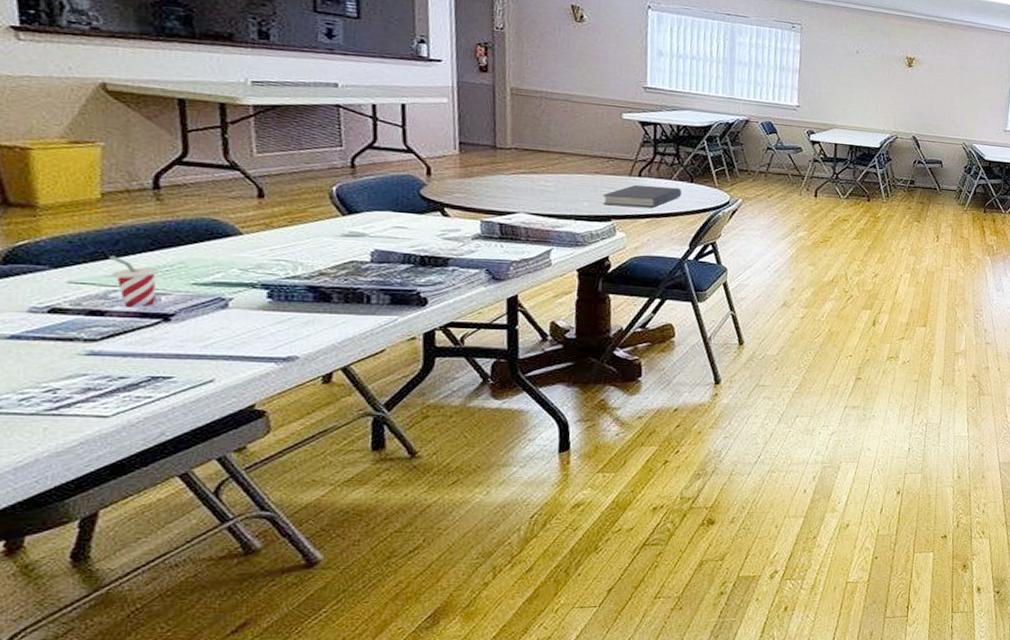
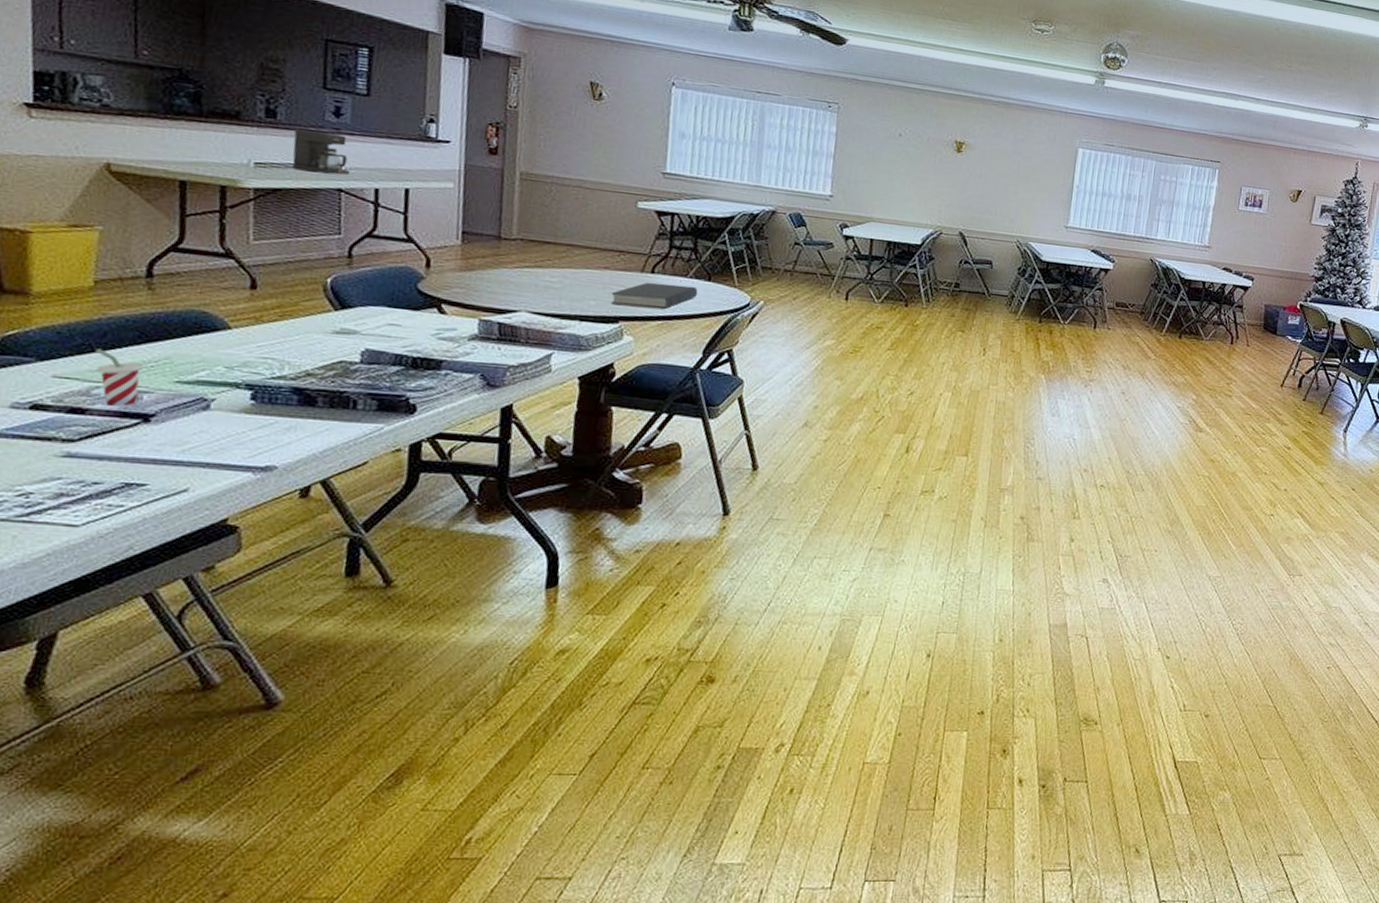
coffee maker: none [288,49,347,92] -> present [291,129,351,175]

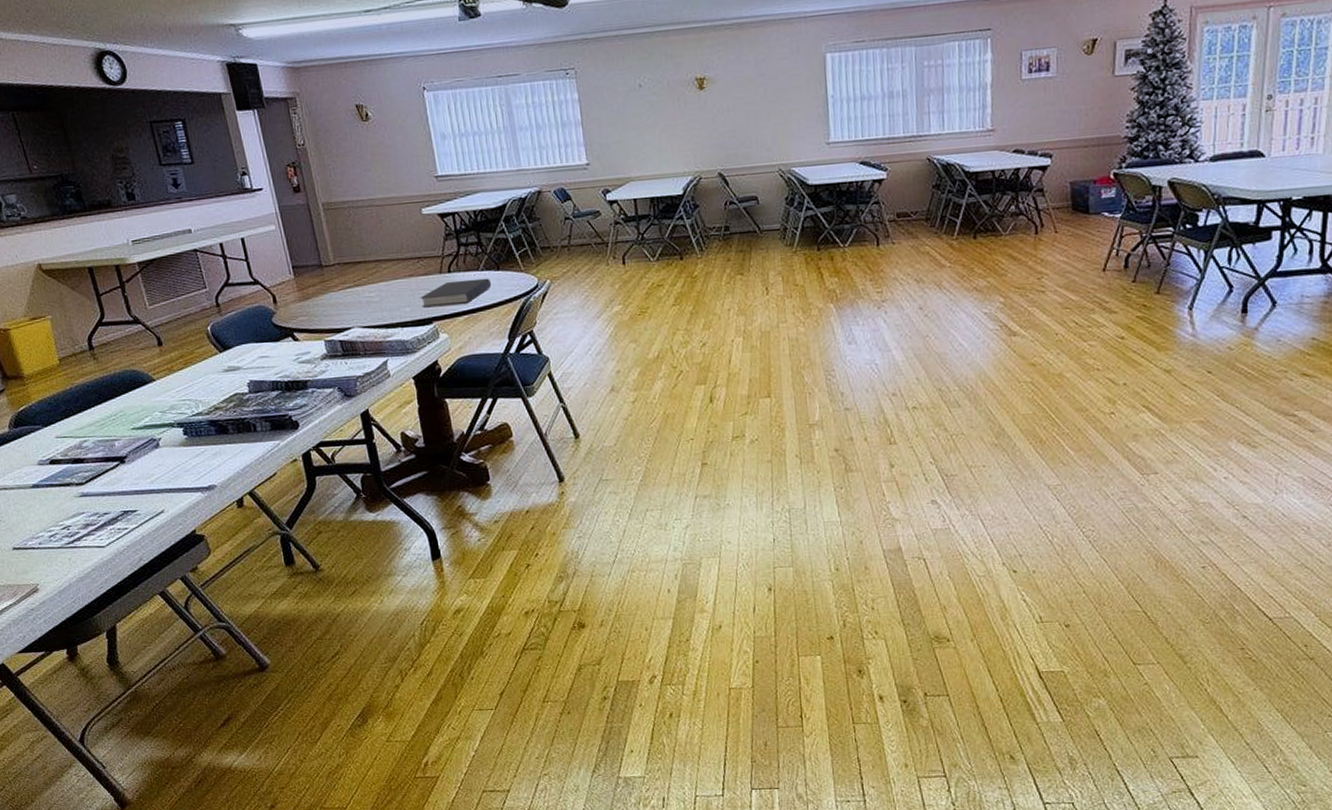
beverage cup: present [94,348,143,407] -> none [75,411,113,455]
coffee maker: present [291,129,351,175] -> none [151,202,199,240]

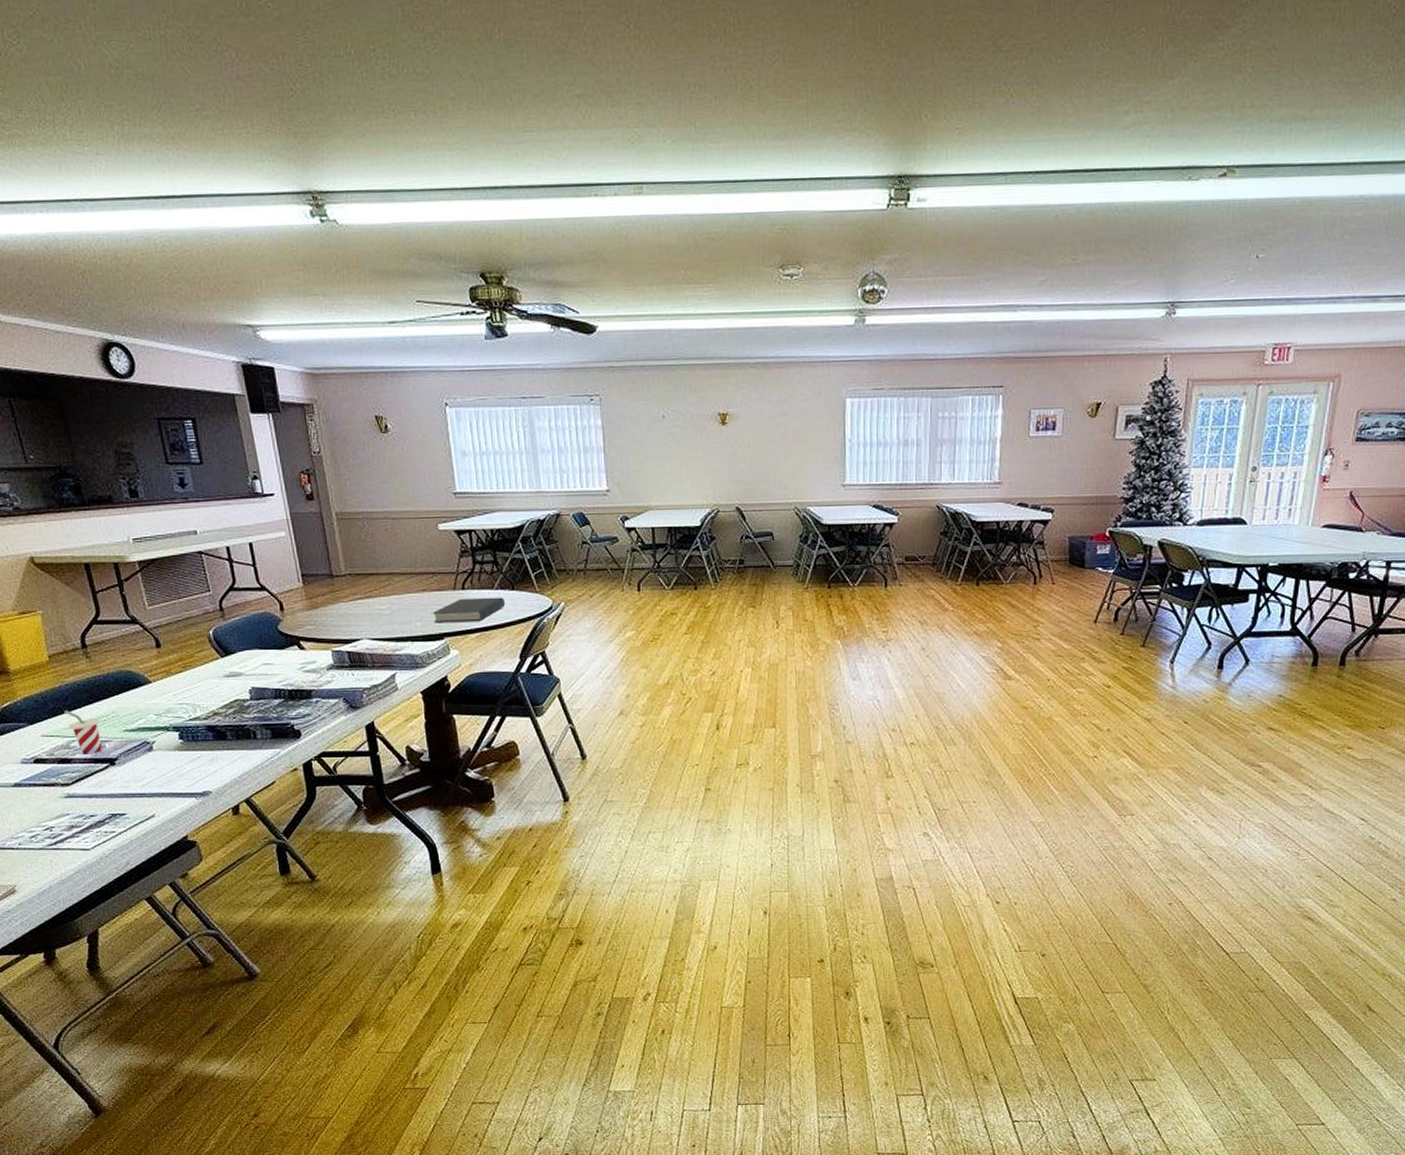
beverage cup: none [75,411,113,455] -> present [63,710,102,756]

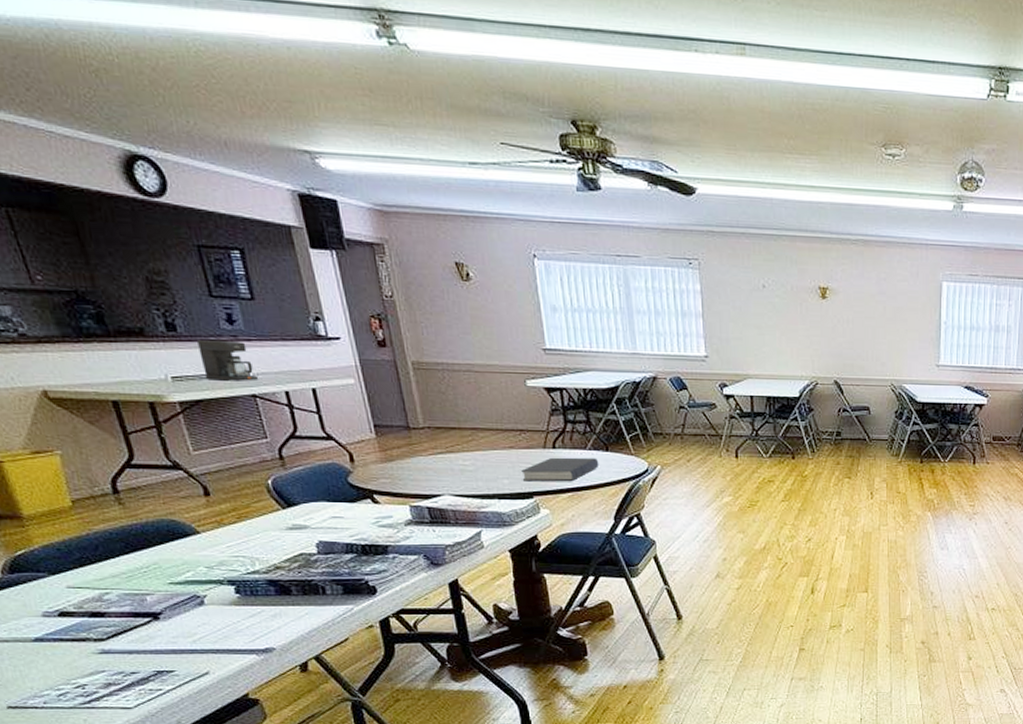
beverage cup: present [63,710,102,756] -> none [93,560,143,609]
coffee maker: none [155,502,205,540] -> present [198,339,259,381]

